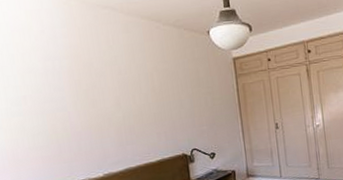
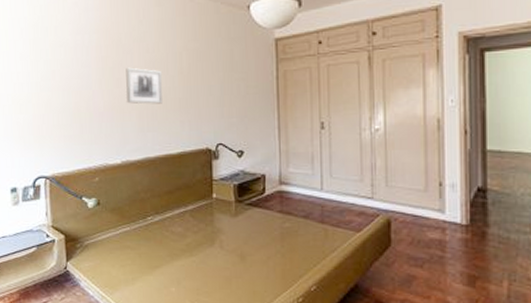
wall art: none [100,88,138,122] -> present [126,67,163,104]

